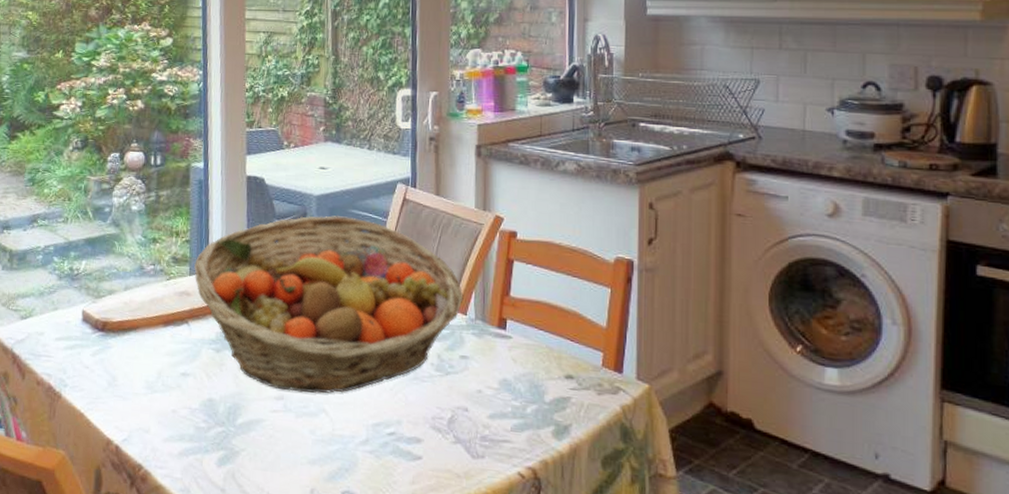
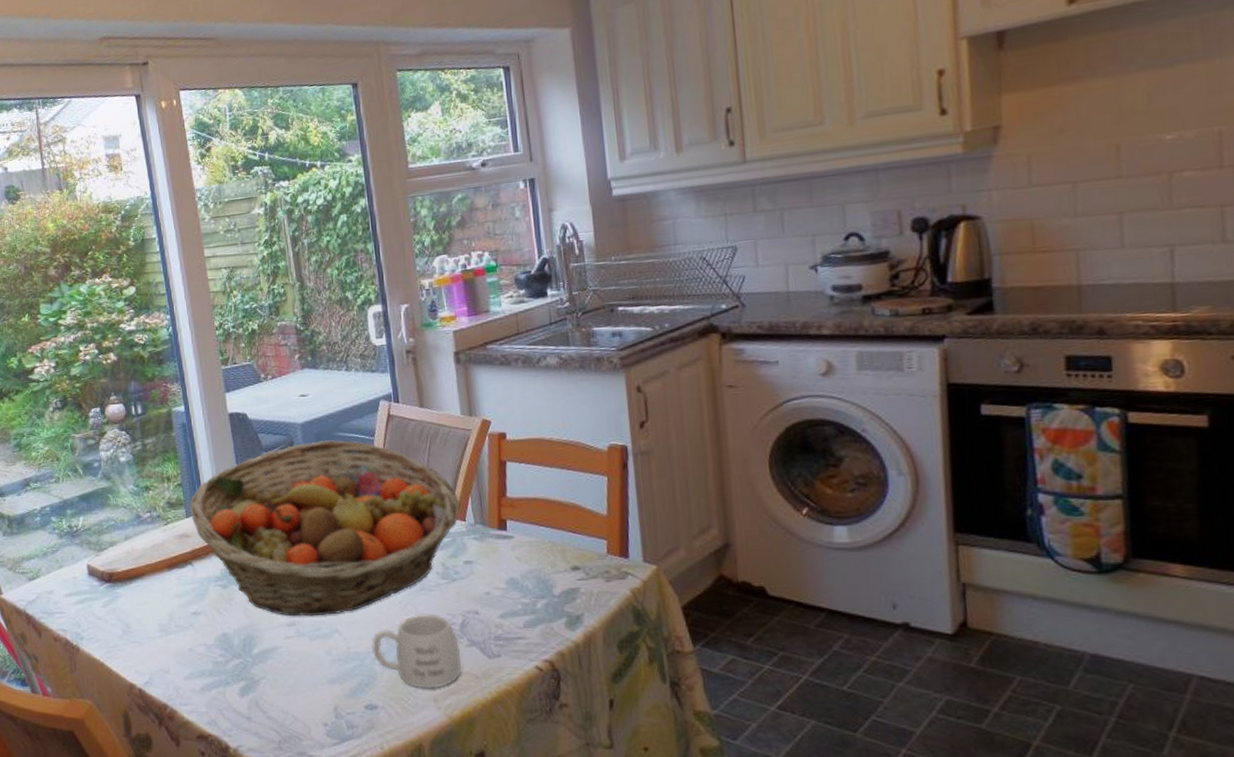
mug: none [356,403,445,483] -> present [371,614,462,689]

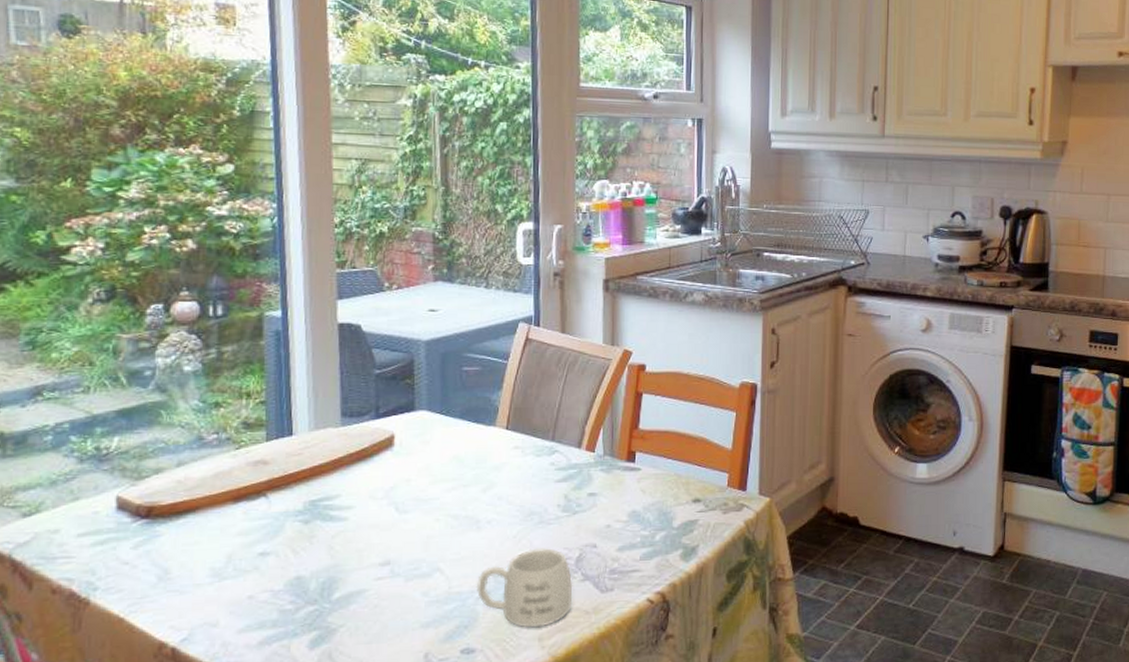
fruit basket: present [189,440,461,617] -> none [272,361,591,555]

